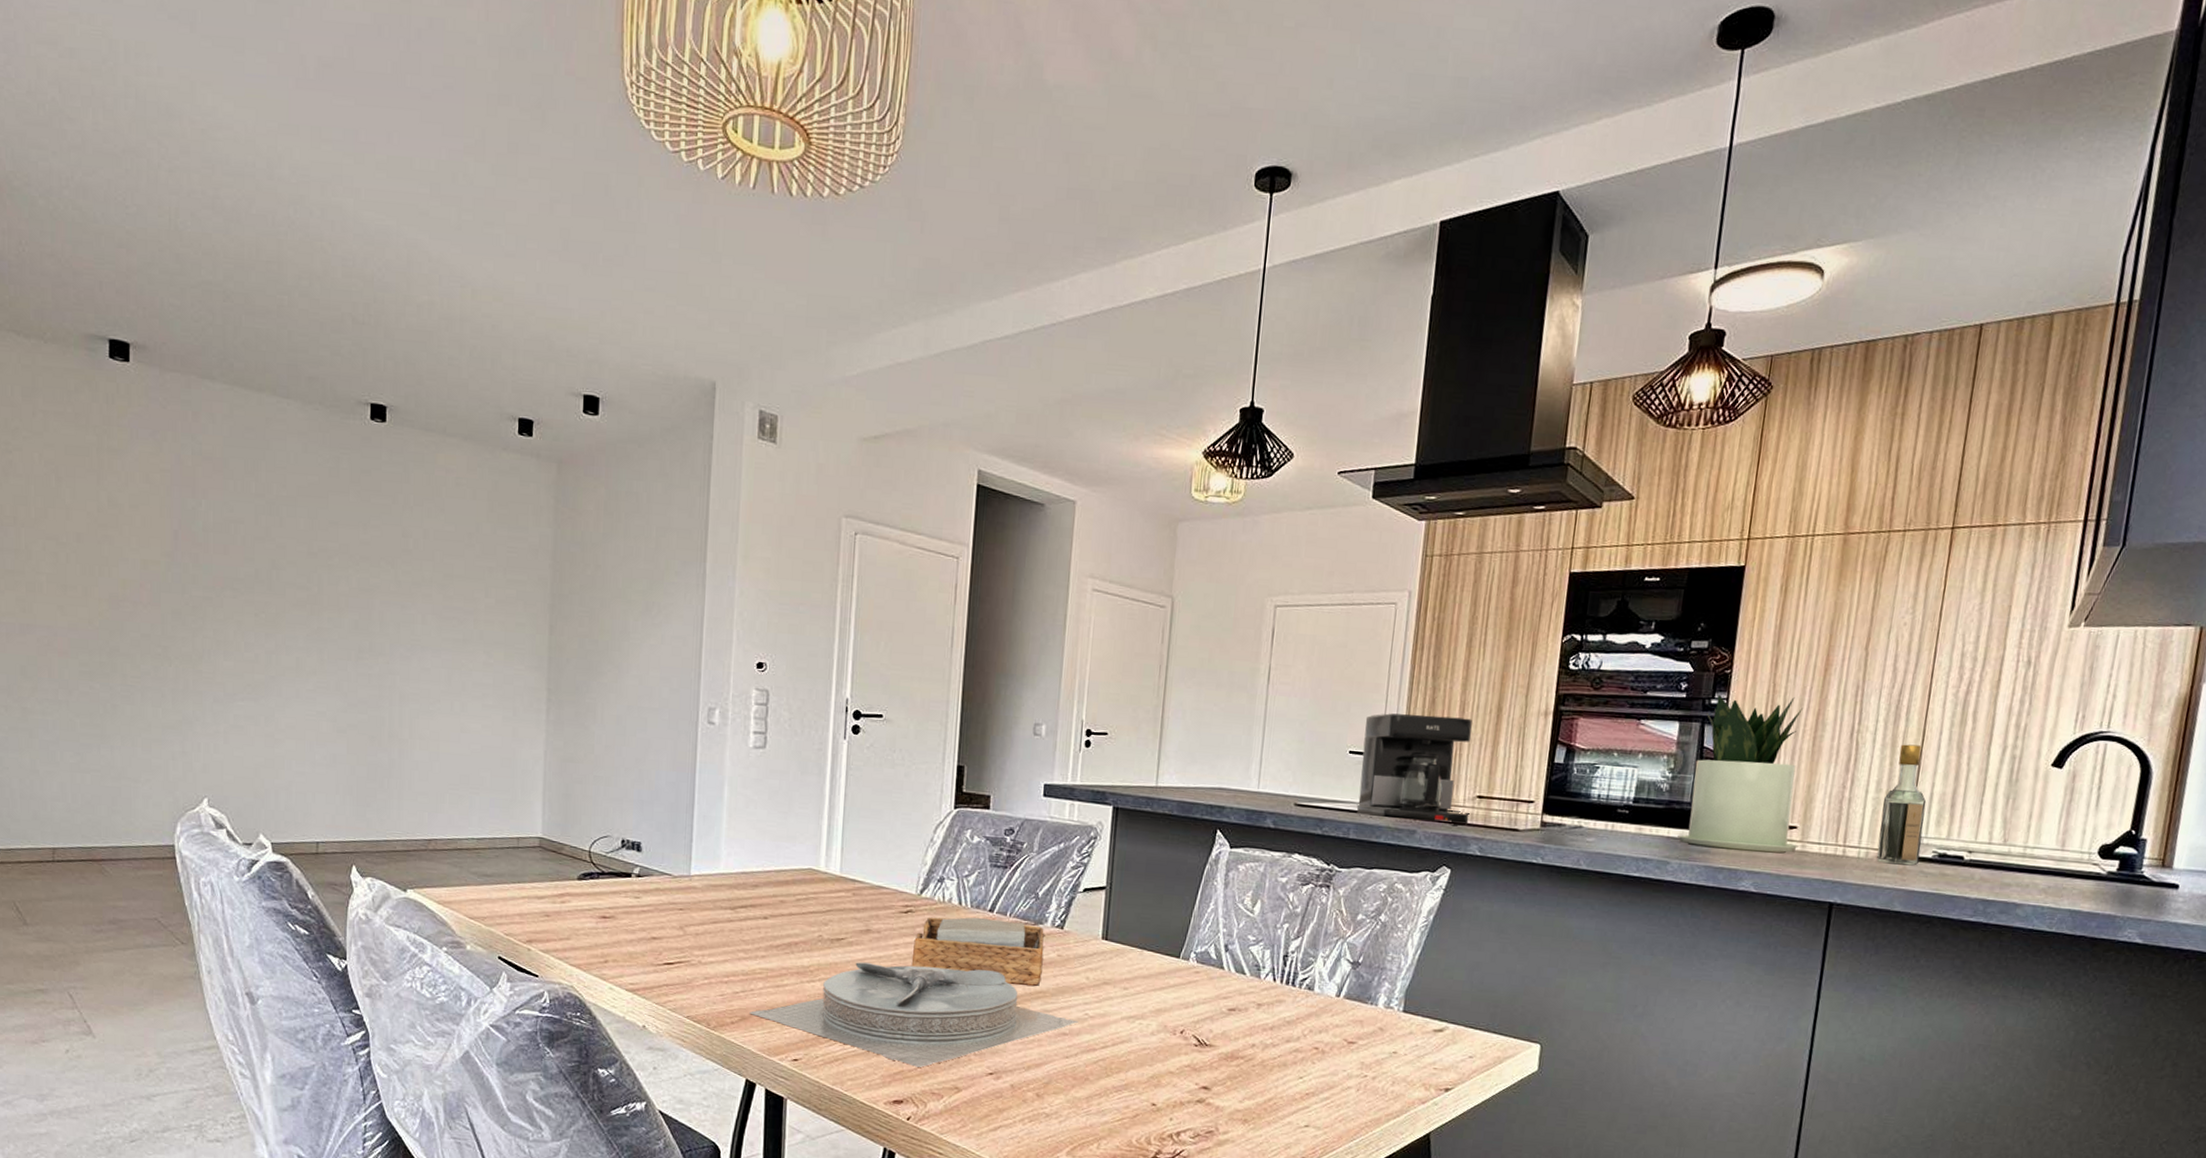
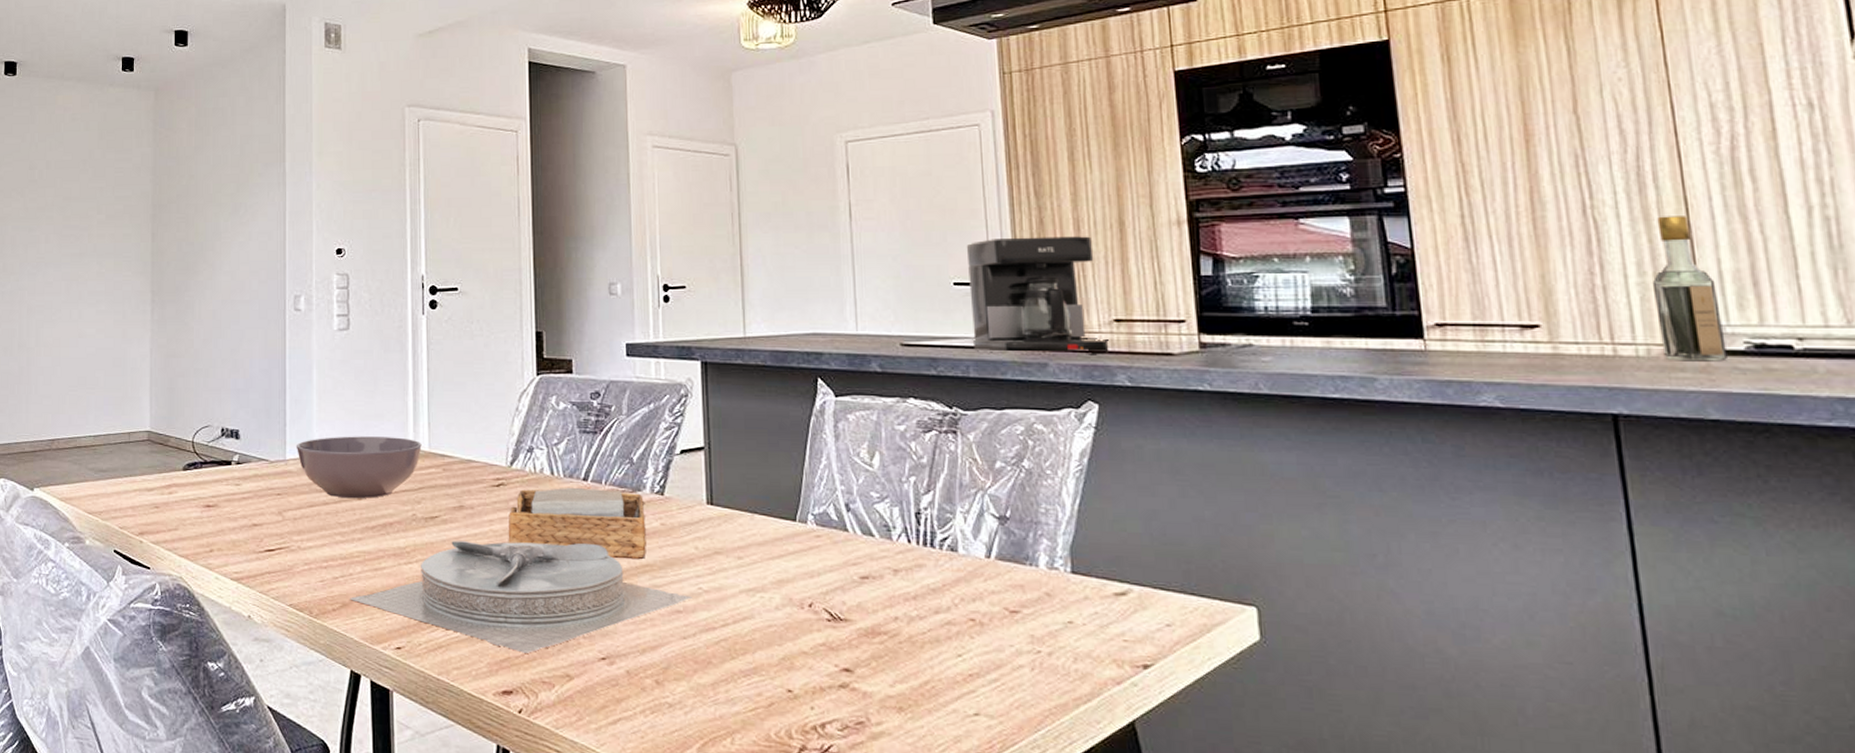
bowl: none [701,855,833,918] -> present [295,436,422,499]
planter: present [1678,695,1803,854] -> none [1380,176,1548,360]

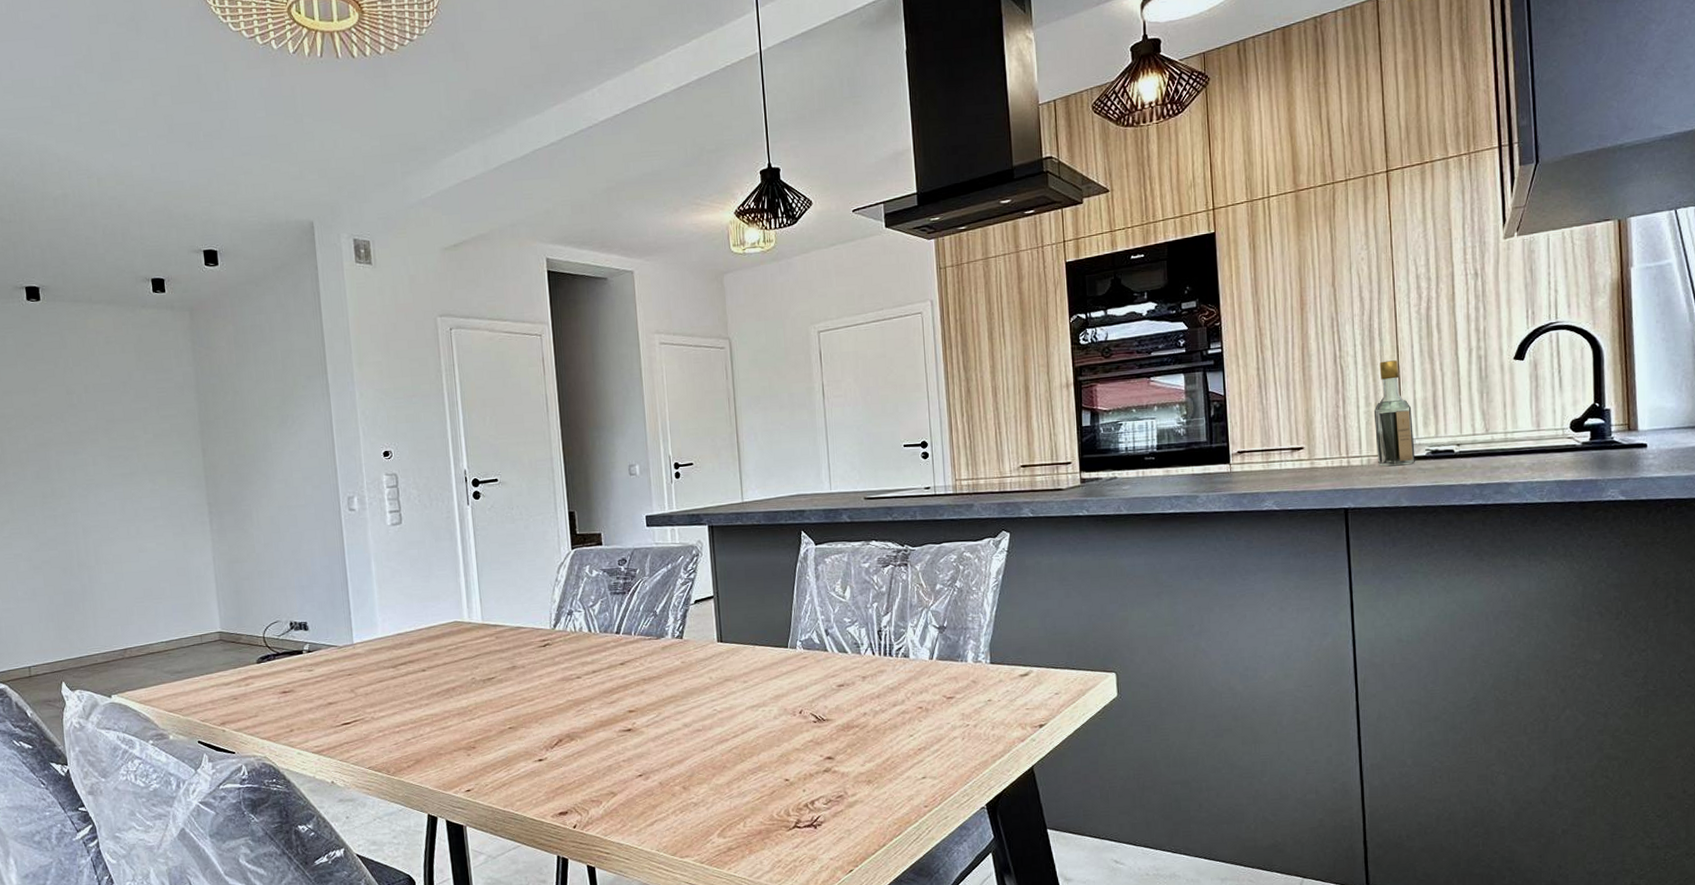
bowl: present [295,436,422,499] -> none [361,614,476,671]
plate: present [350,541,692,653] -> none [422,684,709,780]
napkin holder: present [508,487,646,560] -> none [555,638,671,695]
coffee maker: present [966,236,1109,355] -> none [913,400,1018,500]

